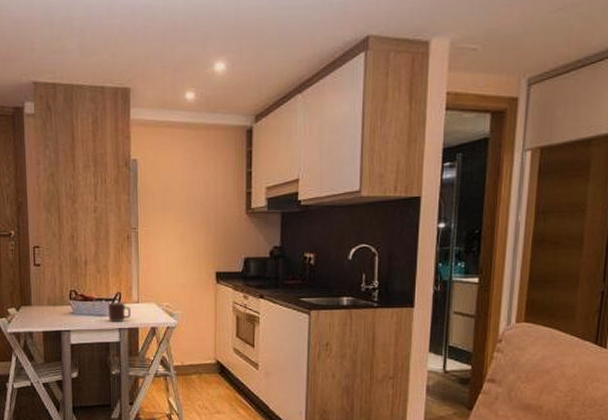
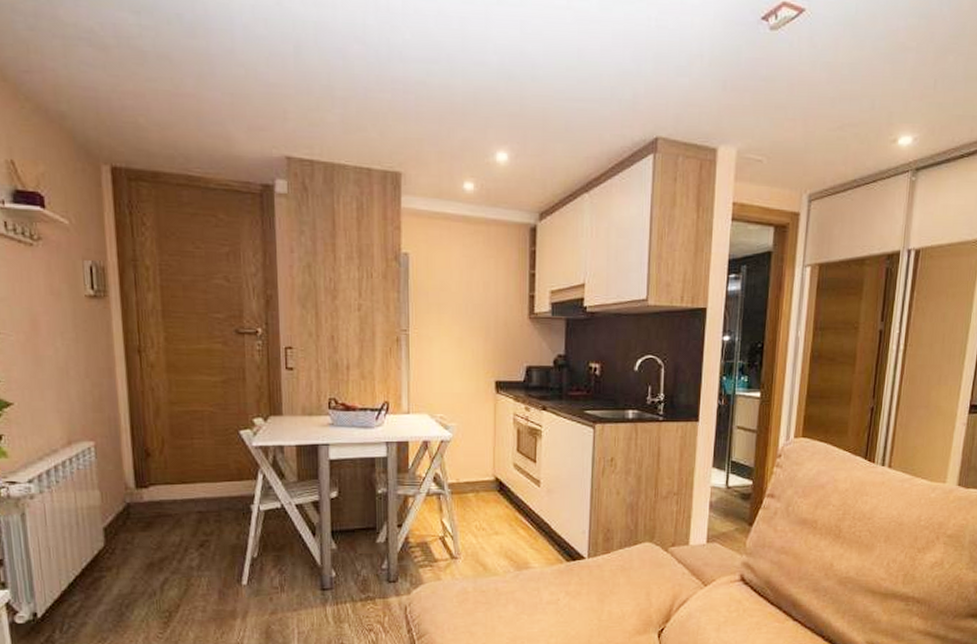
mug: present [107,302,131,322] -> none [373,413,400,435]

